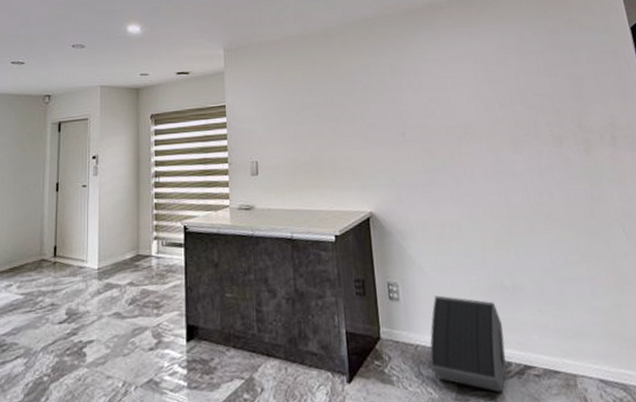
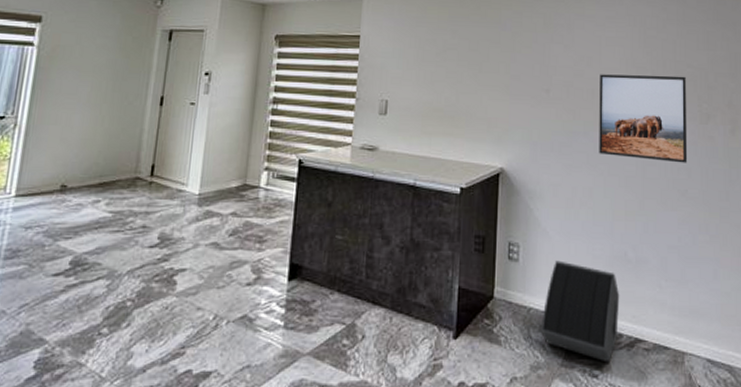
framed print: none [450,104,548,189] -> present [599,74,688,163]

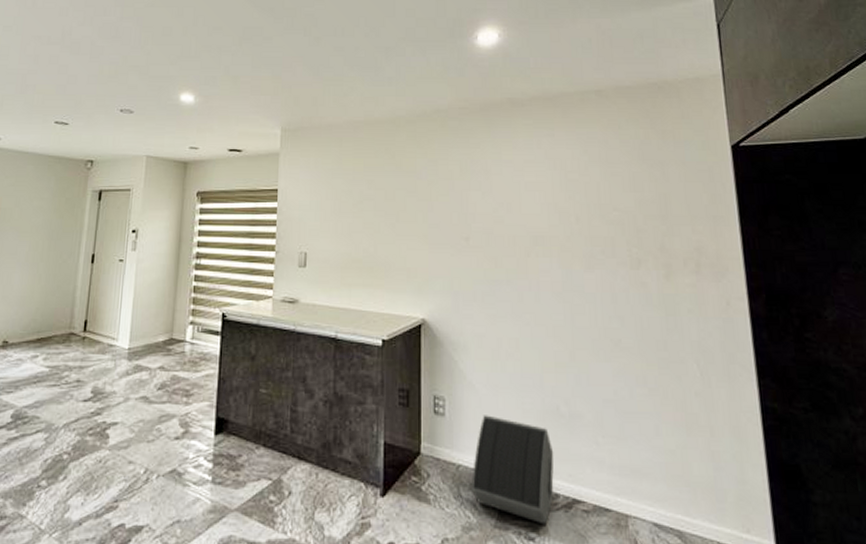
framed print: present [599,74,688,163] -> none [520,219,620,311]

